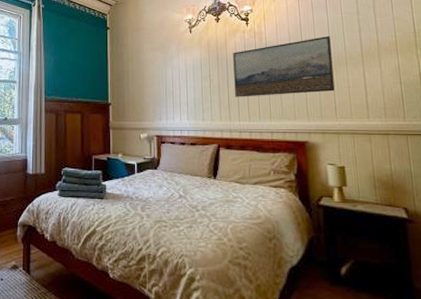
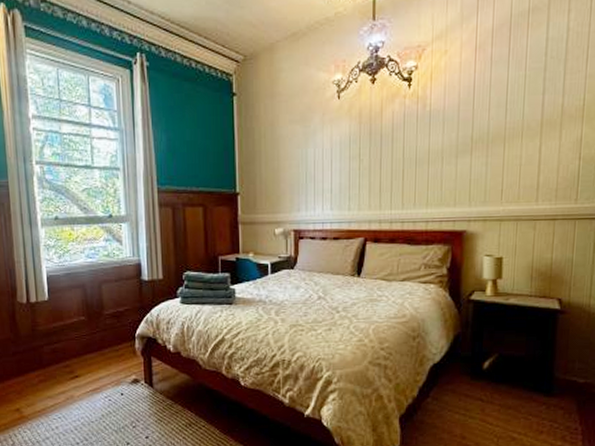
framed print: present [233,35,335,97] -> none [388,99,508,181]

